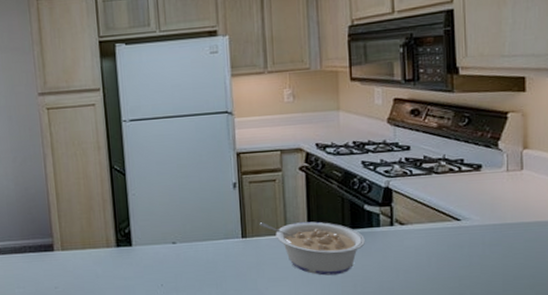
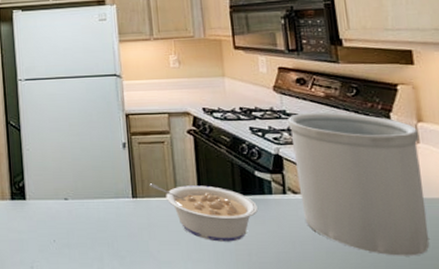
utensil holder: none [400,142,524,278] -> present [288,112,430,256]

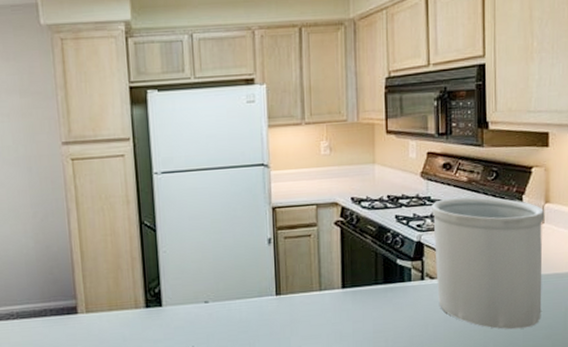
legume: present [149,183,259,242] -> none [294,277,398,332]

